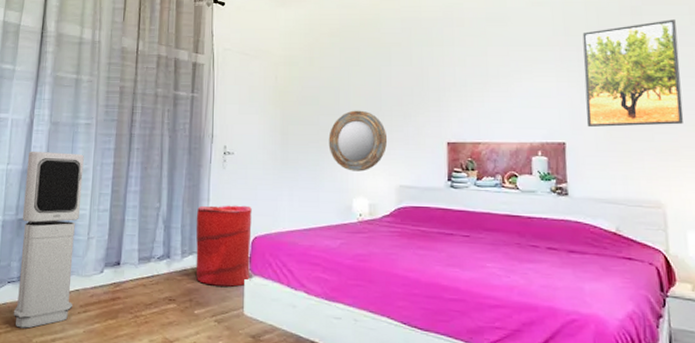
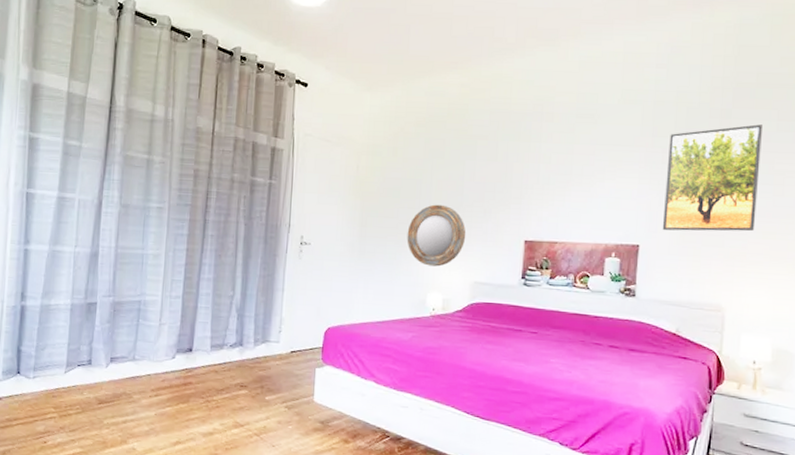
air purifier: present [13,151,84,329] -> none [83,233,156,410]
laundry hamper: present [196,205,252,287] -> none [268,295,326,375]

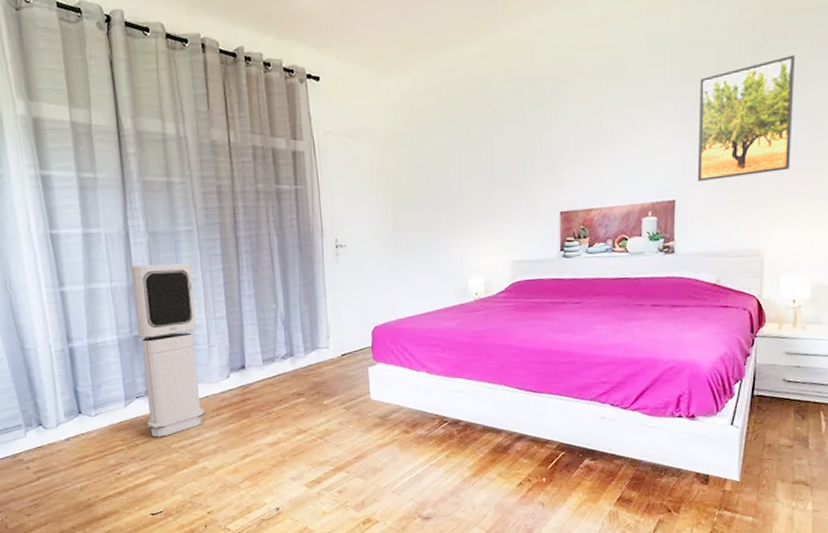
air purifier: none [83,233,156,410] -> present [130,263,205,437]
home mirror: present [407,204,466,267] -> none [441,186,501,252]

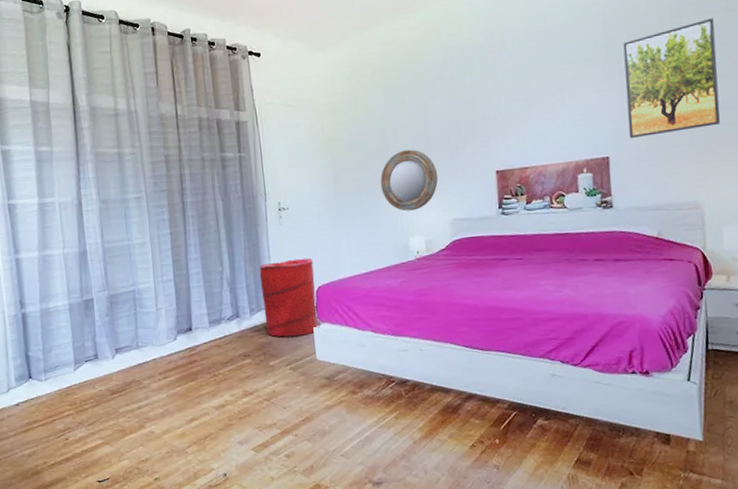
air purifier: present [130,263,205,437] -> none [82,229,152,402]
laundry hamper: none [314,297,374,377] -> present [259,257,319,338]
home mirror: none [441,186,501,252] -> present [380,149,439,211]

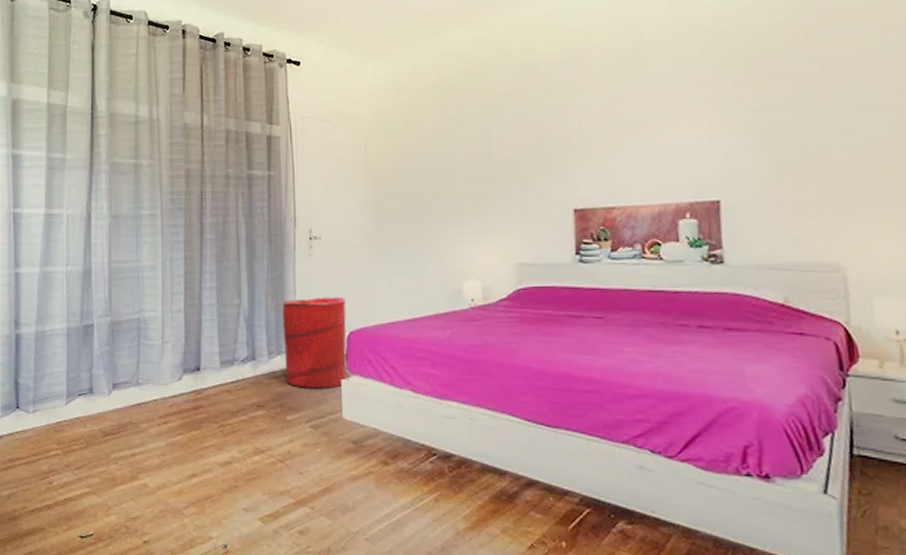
home mirror: present [380,149,439,211] -> none [431,178,502,250]
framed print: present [623,18,721,139] -> none [740,39,871,181]

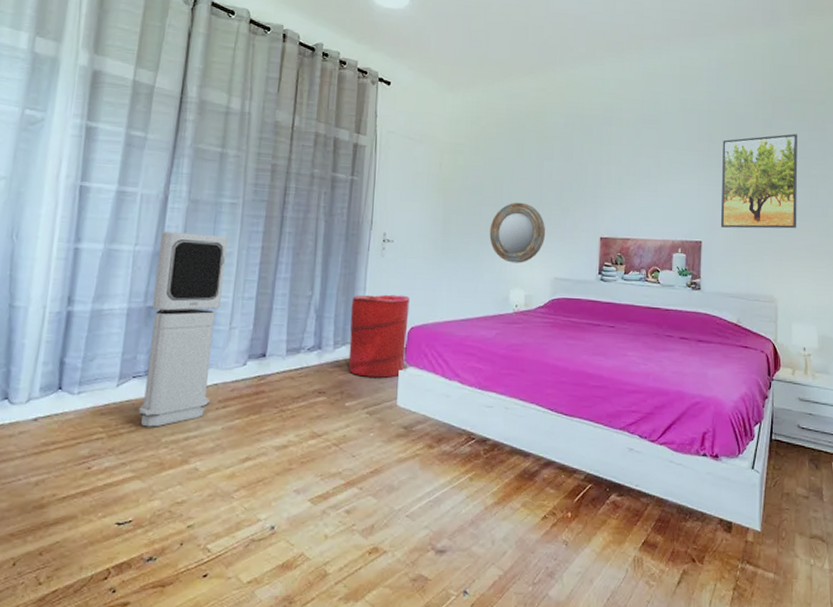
air purifier: none [87,249,152,444] -> present [138,230,228,427]
home mirror: none [431,178,502,250] -> present [489,202,546,263]
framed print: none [740,39,871,181] -> present [720,134,798,229]

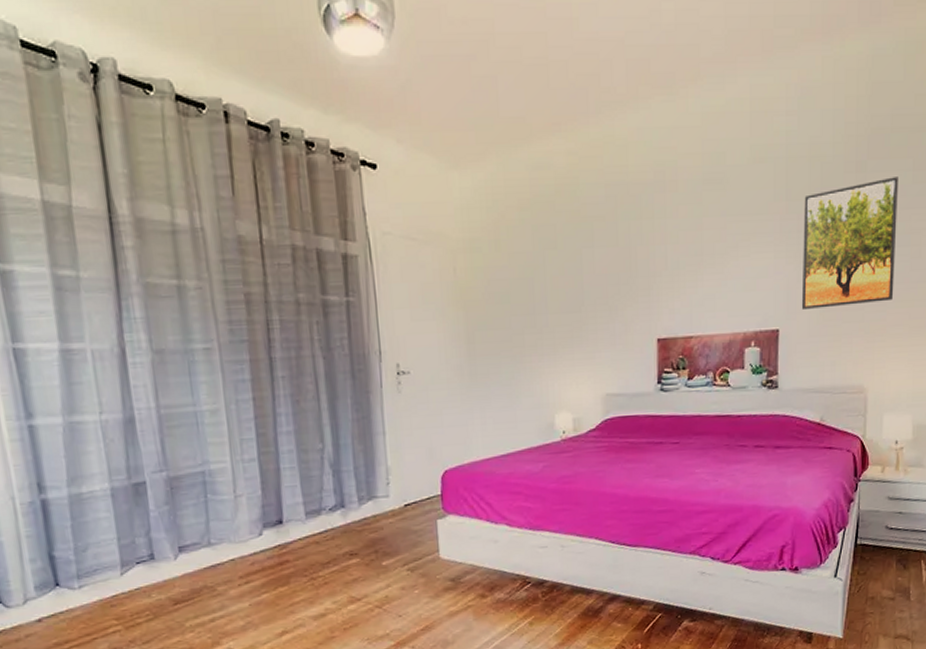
air purifier: present [138,230,228,427] -> none [127,390,230,614]
laundry hamper: present [348,294,410,378] -> none [371,435,444,532]
home mirror: present [489,202,546,263] -> none [523,306,592,382]

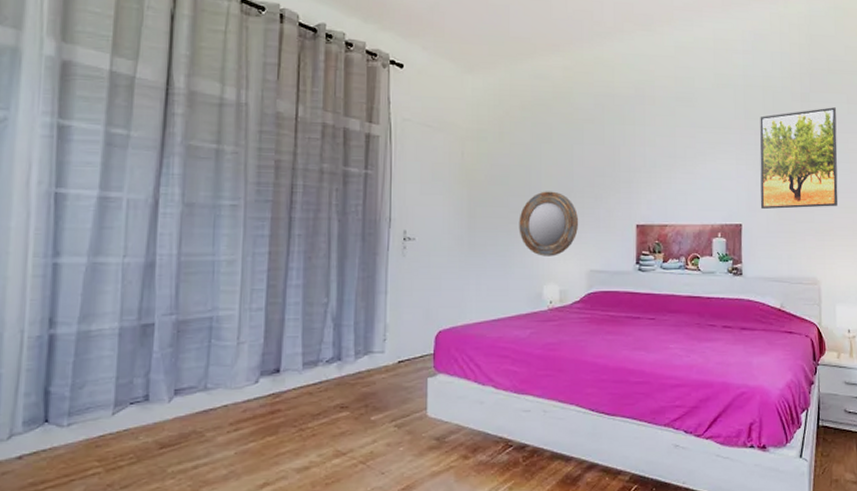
home mirror: none [523,306,592,382] -> present [519,191,579,256]

